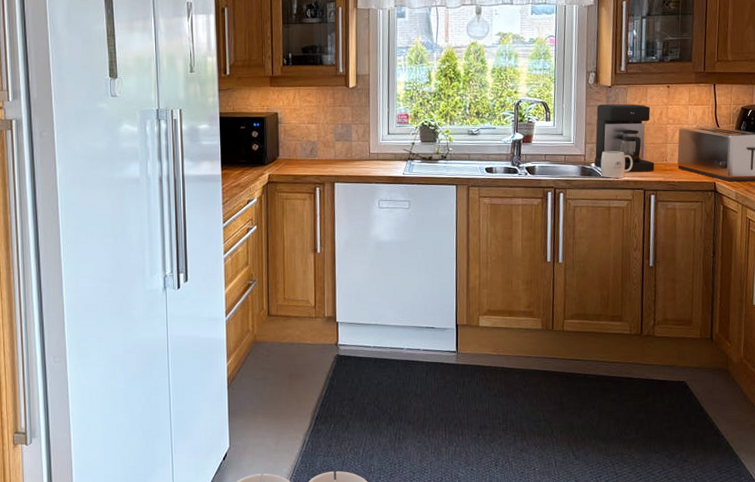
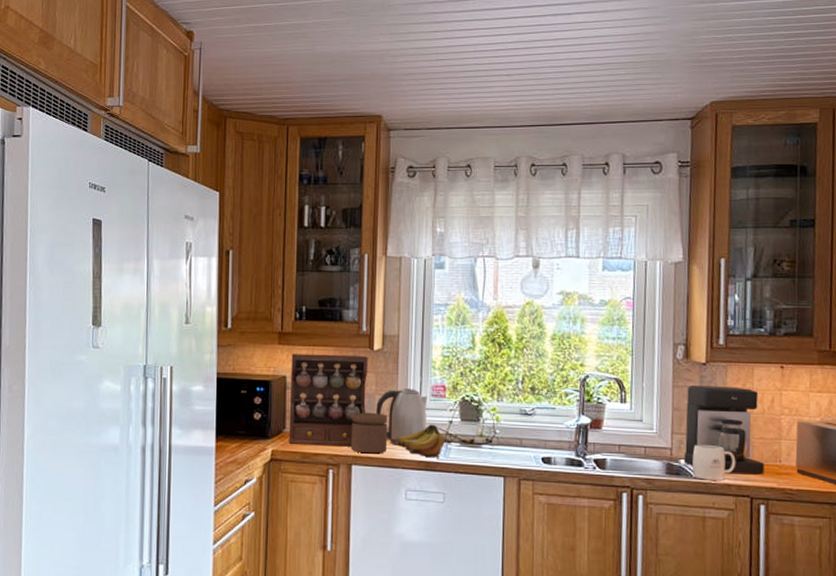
spice rack: none [281,93,345,169] -> present [289,354,368,447]
jar: none [333,139,363,173] -> present [351,412,388,454]
kettle: none [353,117,394,165] -> present [376,388,428,445]
fruit: none [367,146,409,174] -> present [393,424,445,458]

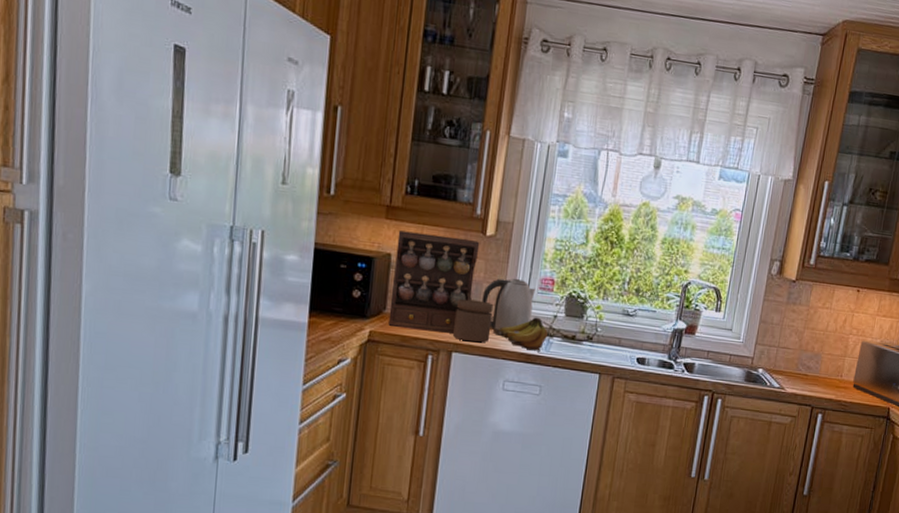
coffee maker: present [684,386,764,475] -> none [762,301,834,387]
mug: present [692,444,736,481] -> none [767,355,806,390]

